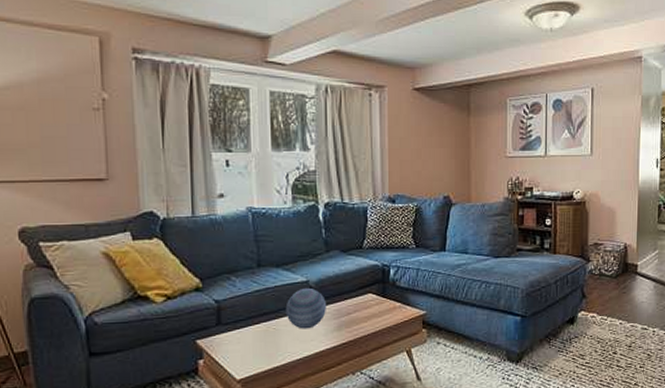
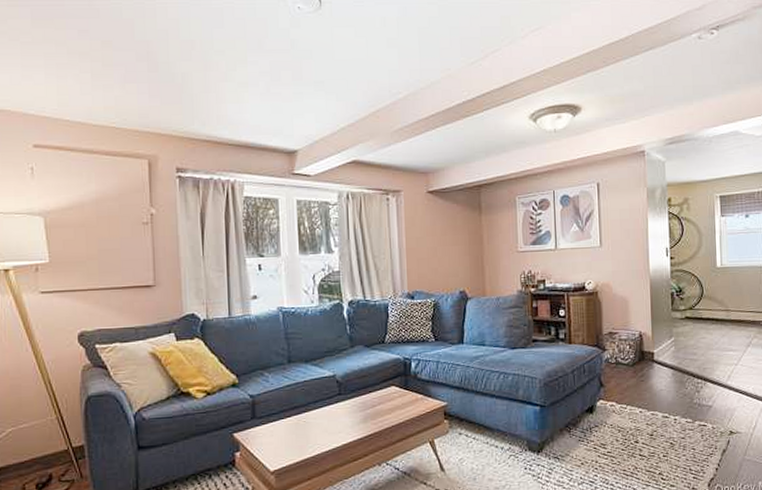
decorative ball: present [285,287,326,329] -> none [314,381,352,422]

